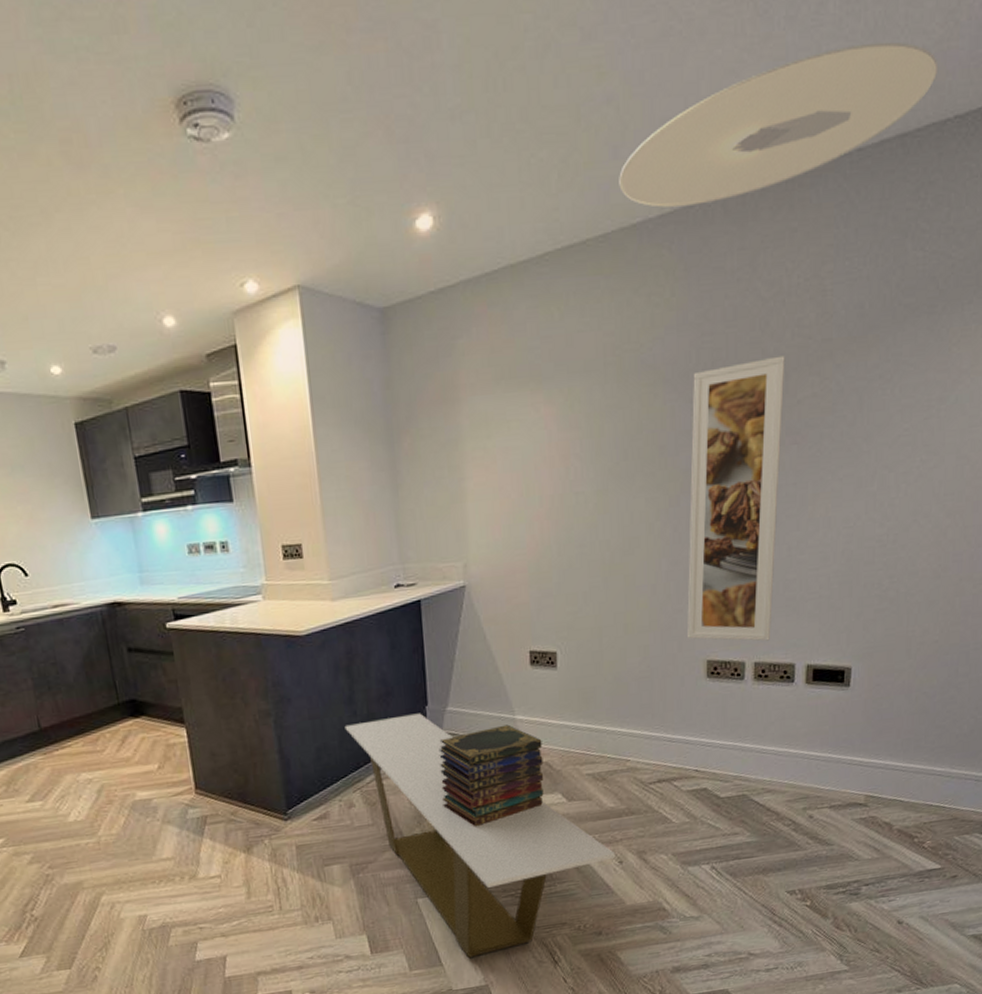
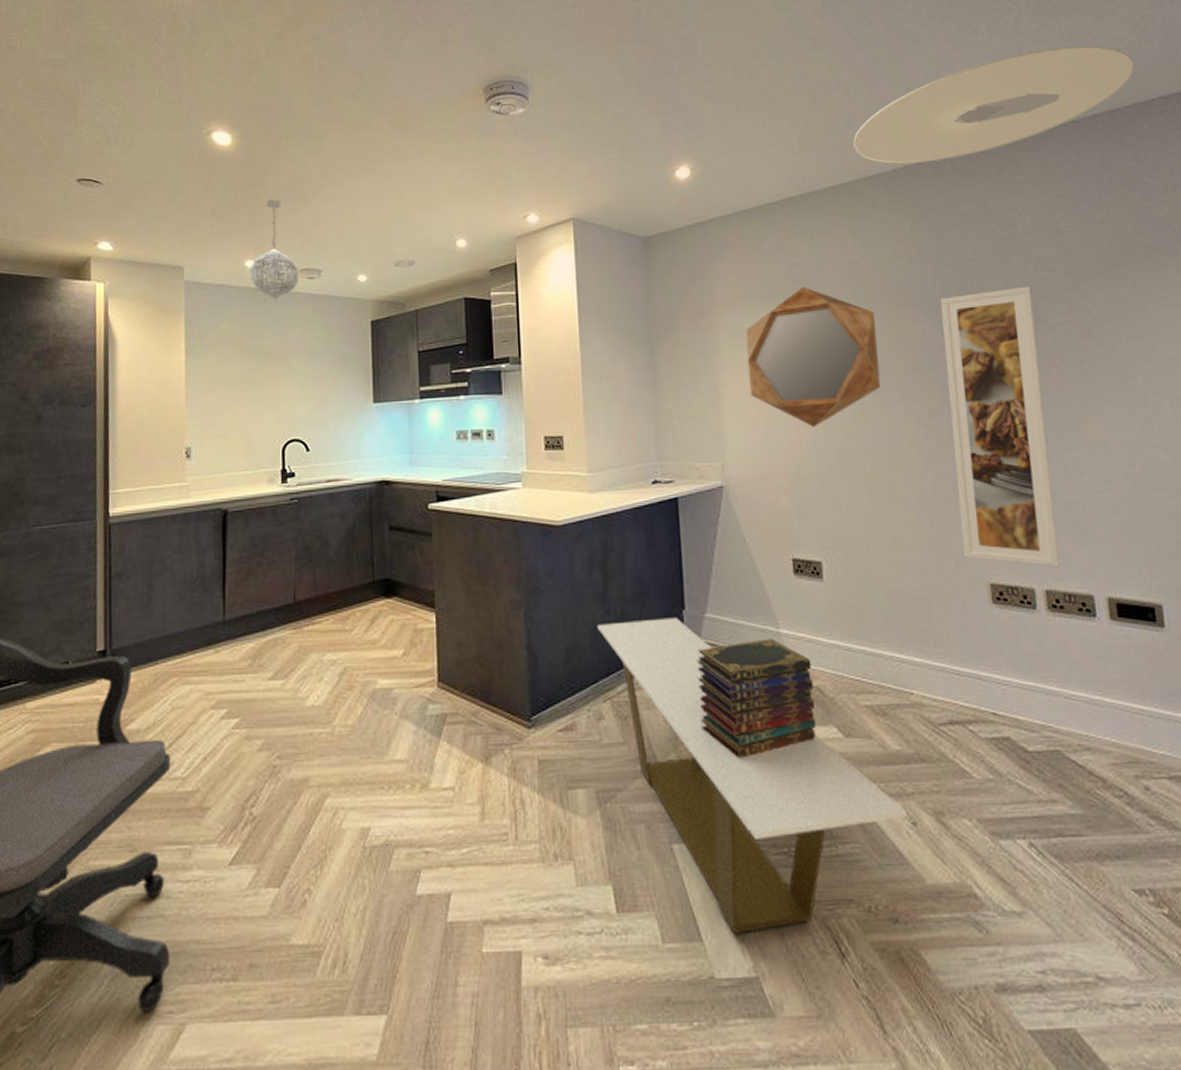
home mirror: none [491,364,626,521] -> present [745,286,881,428]

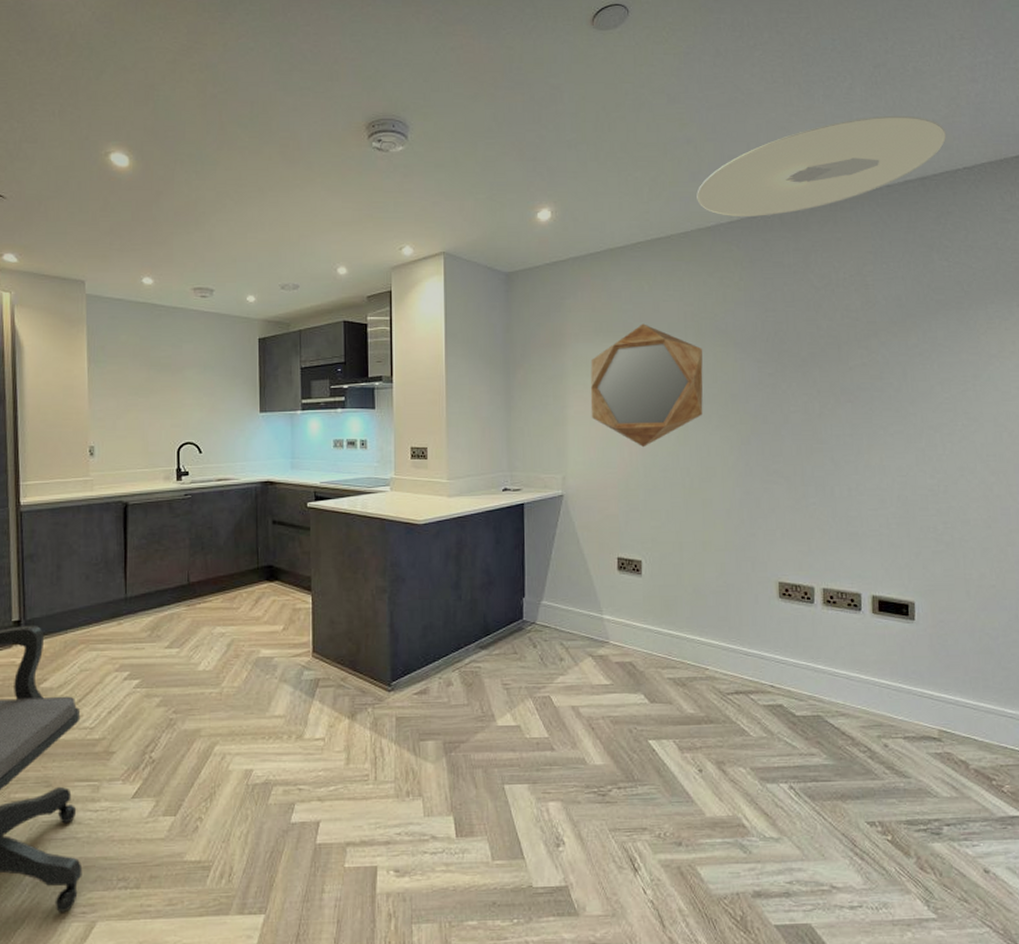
pendant light: present [249,199,299,303] -> none [146,220,193,318]
coffee table: present [597,617,908,935] -> none [450,603,696,855]
book stack: present [696,638,816,759] -> none [532,623,628,719]
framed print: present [940,286,1060,567] -> none [759,331,837,570]

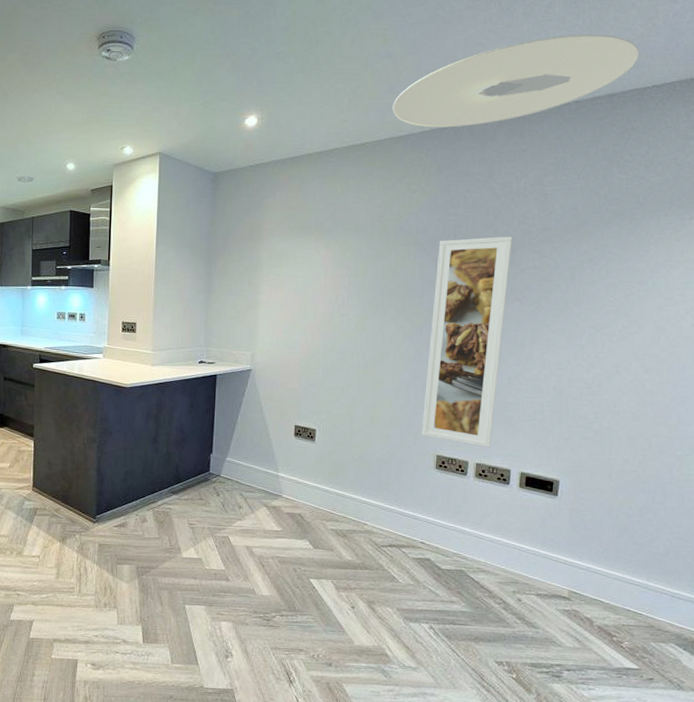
home mirror: present [590,324,703,448] -> none [280,222,387,332]
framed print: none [759,331,837,570] -> present [421,236,513,448]

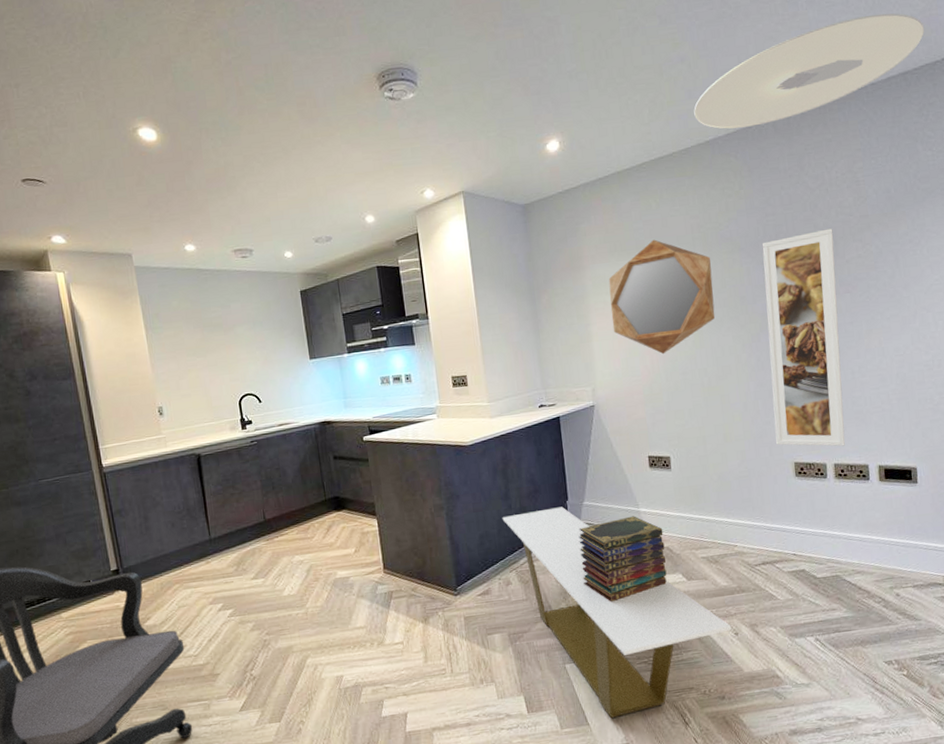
coffee table: none [148,458,349,664] -> present [502,506,732,719]
book stack: none [214,478,298,556] -> present [578,516,667,603]
home mirror: none [280,222,387,332] -> present [608,239,716,355]

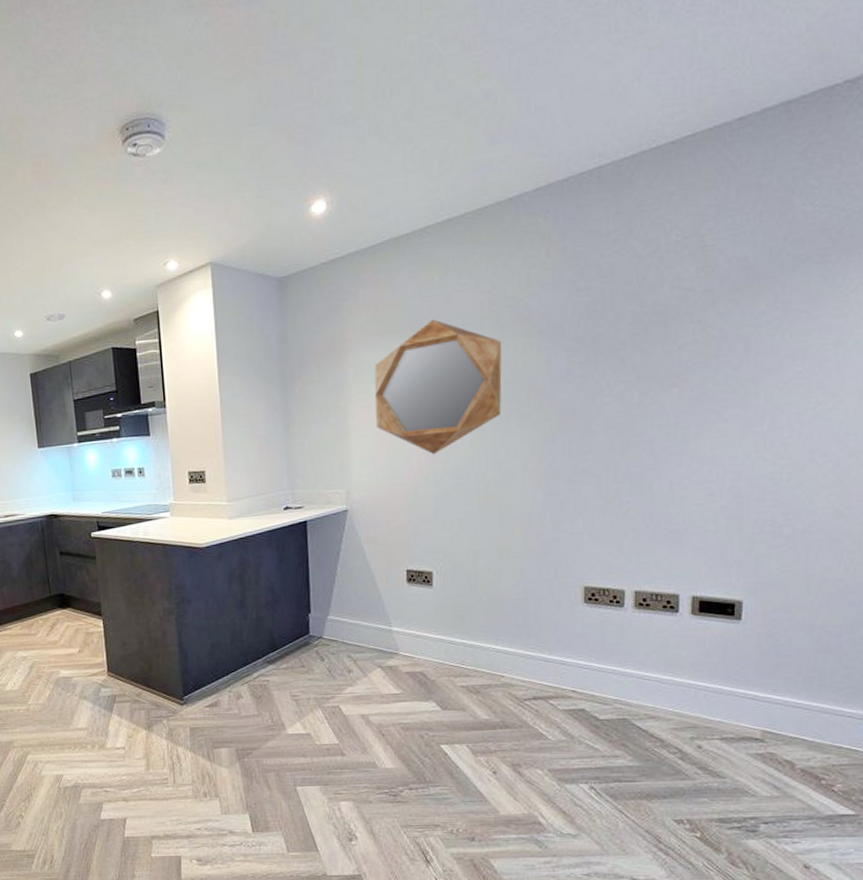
coffee table: present [502,506,732,719] -> none [236,619,490,848]
book stack: present [578,516,667,603] -> none [319,635,419,726]
ceiling light: present [693,13,925,129] -> none [496,21,825,183]
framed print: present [762,228,845,447] -> none [563,306,664,571]

